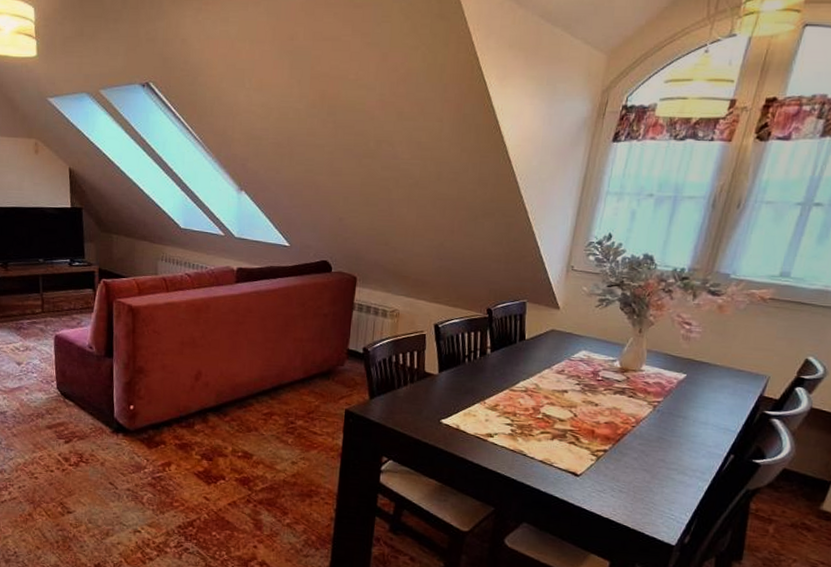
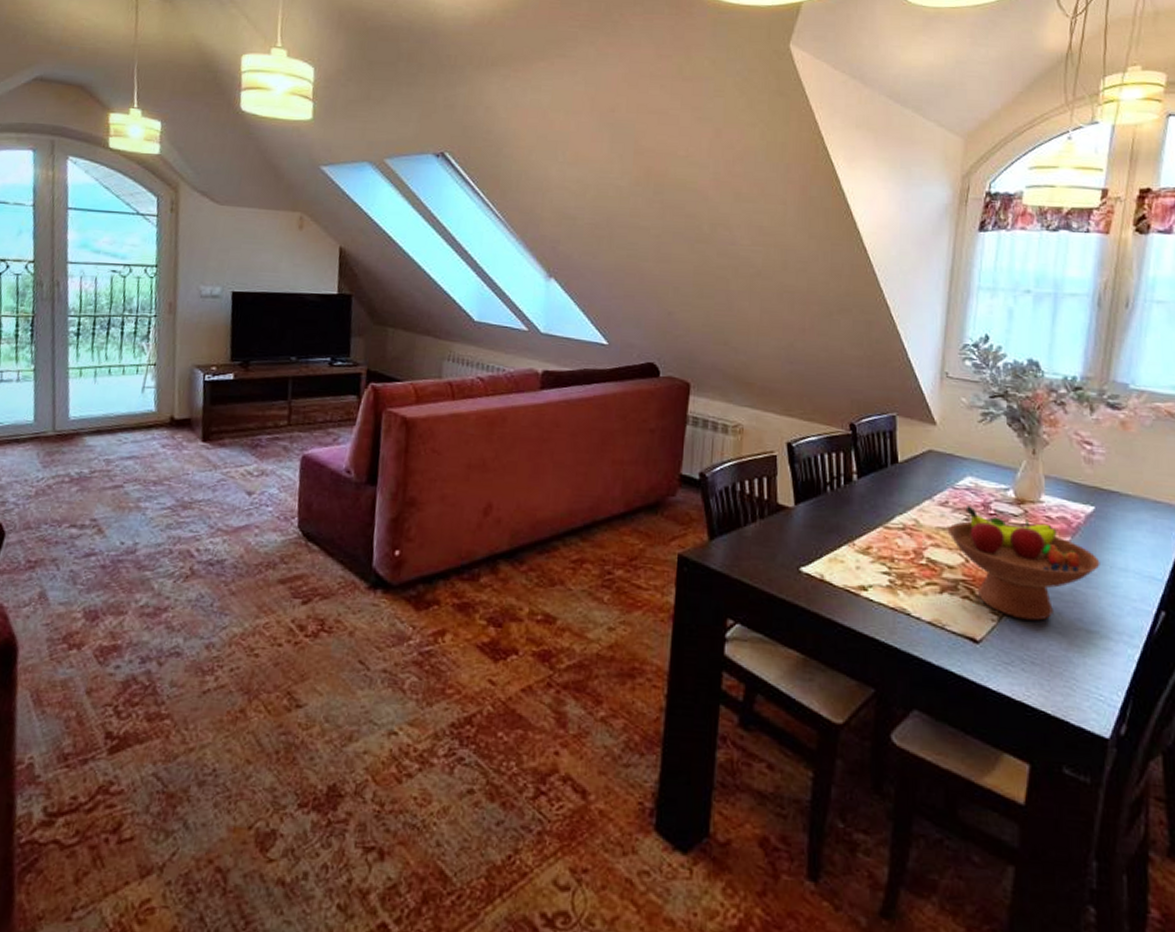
fruit bowl: none [562,373,685,461] -> present [949,505,1100,621]

